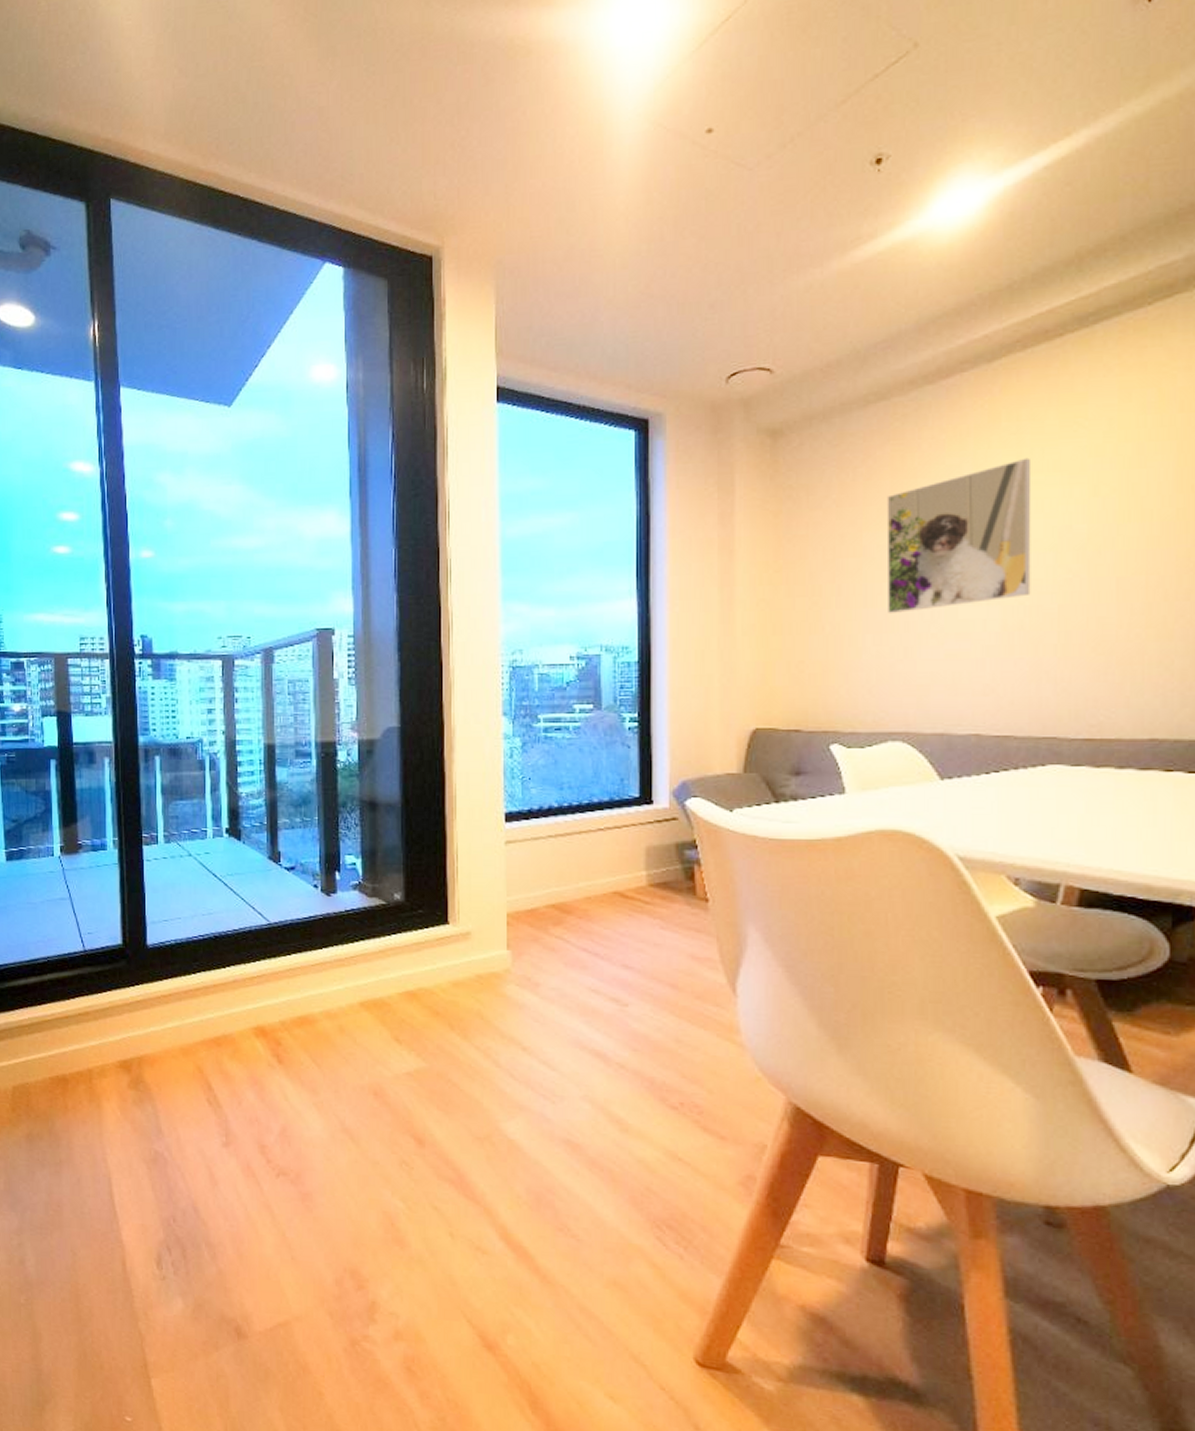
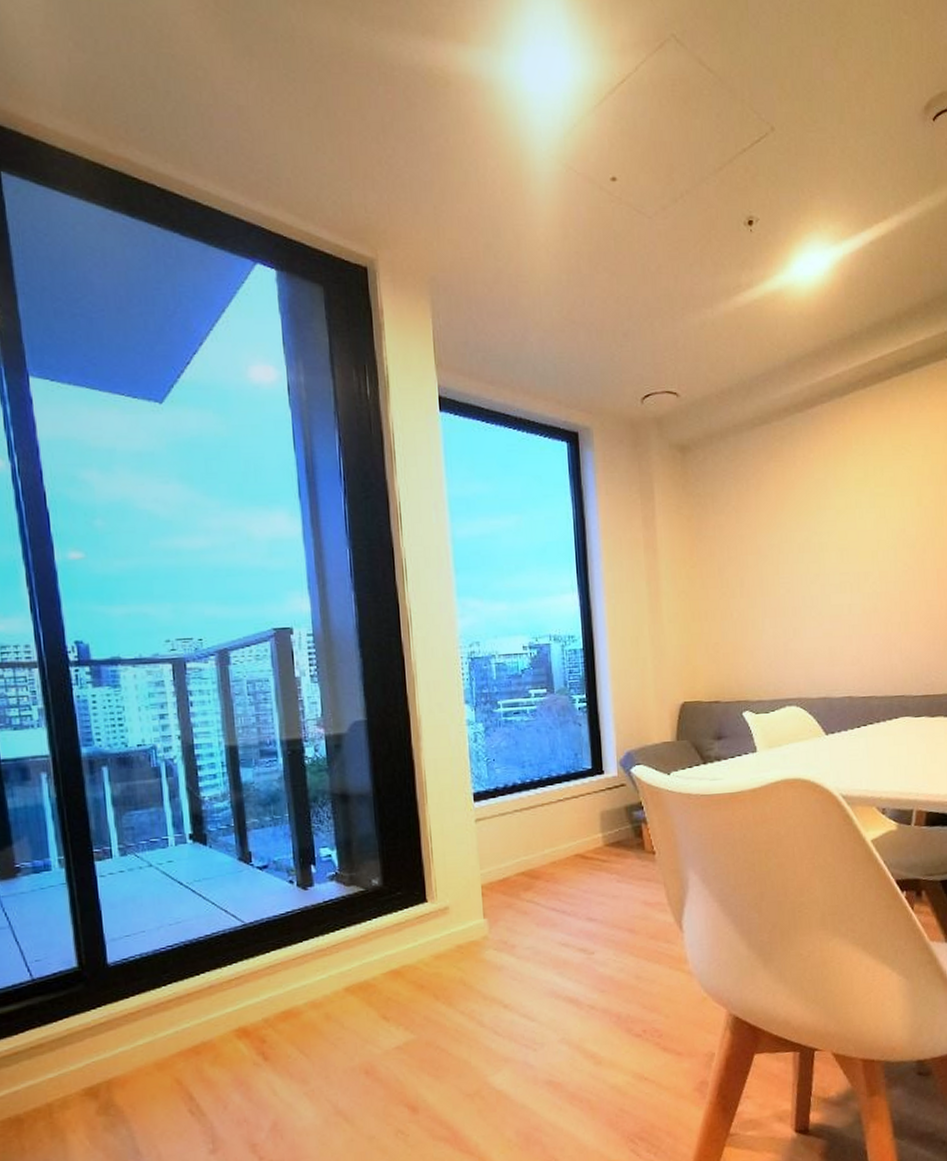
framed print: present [886,457,1032,614] -> none [773,474,880,602]

